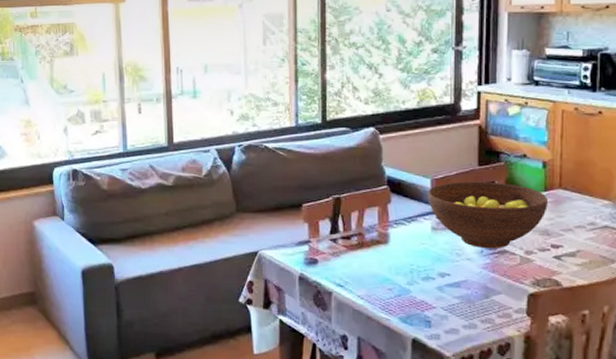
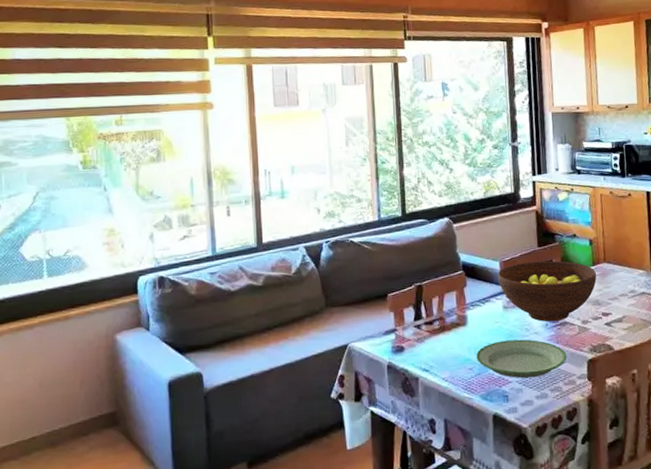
plate: none [397,263,504,306] -> present [476,339,567,379]

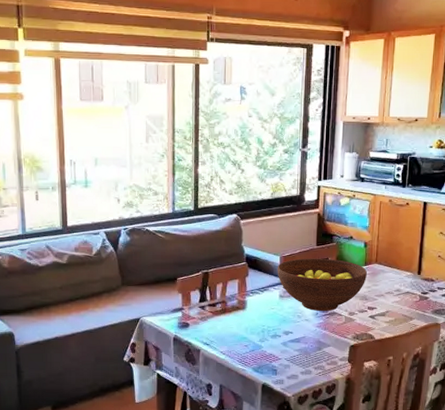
plate: present [476,339,567,379] -> none [252,324,332,357]

